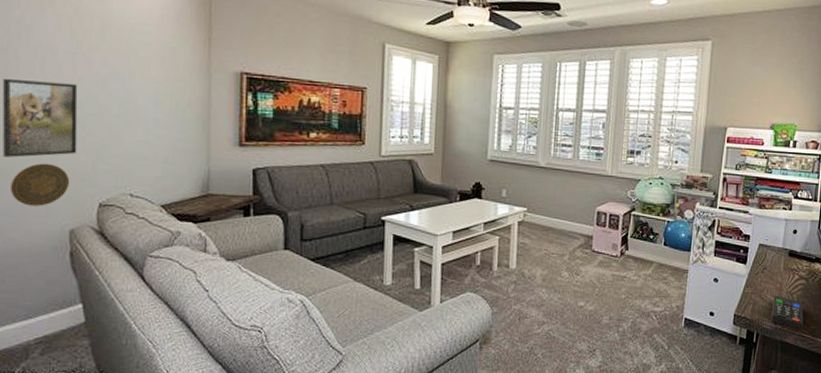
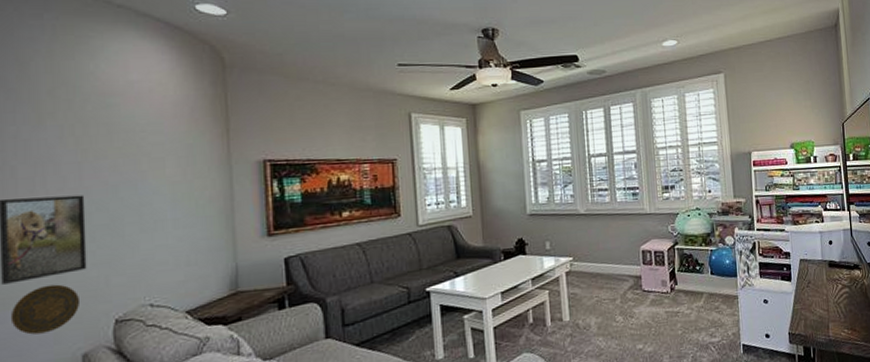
remote control: present [771,295,804,331] -> none [822,307,855,339]

